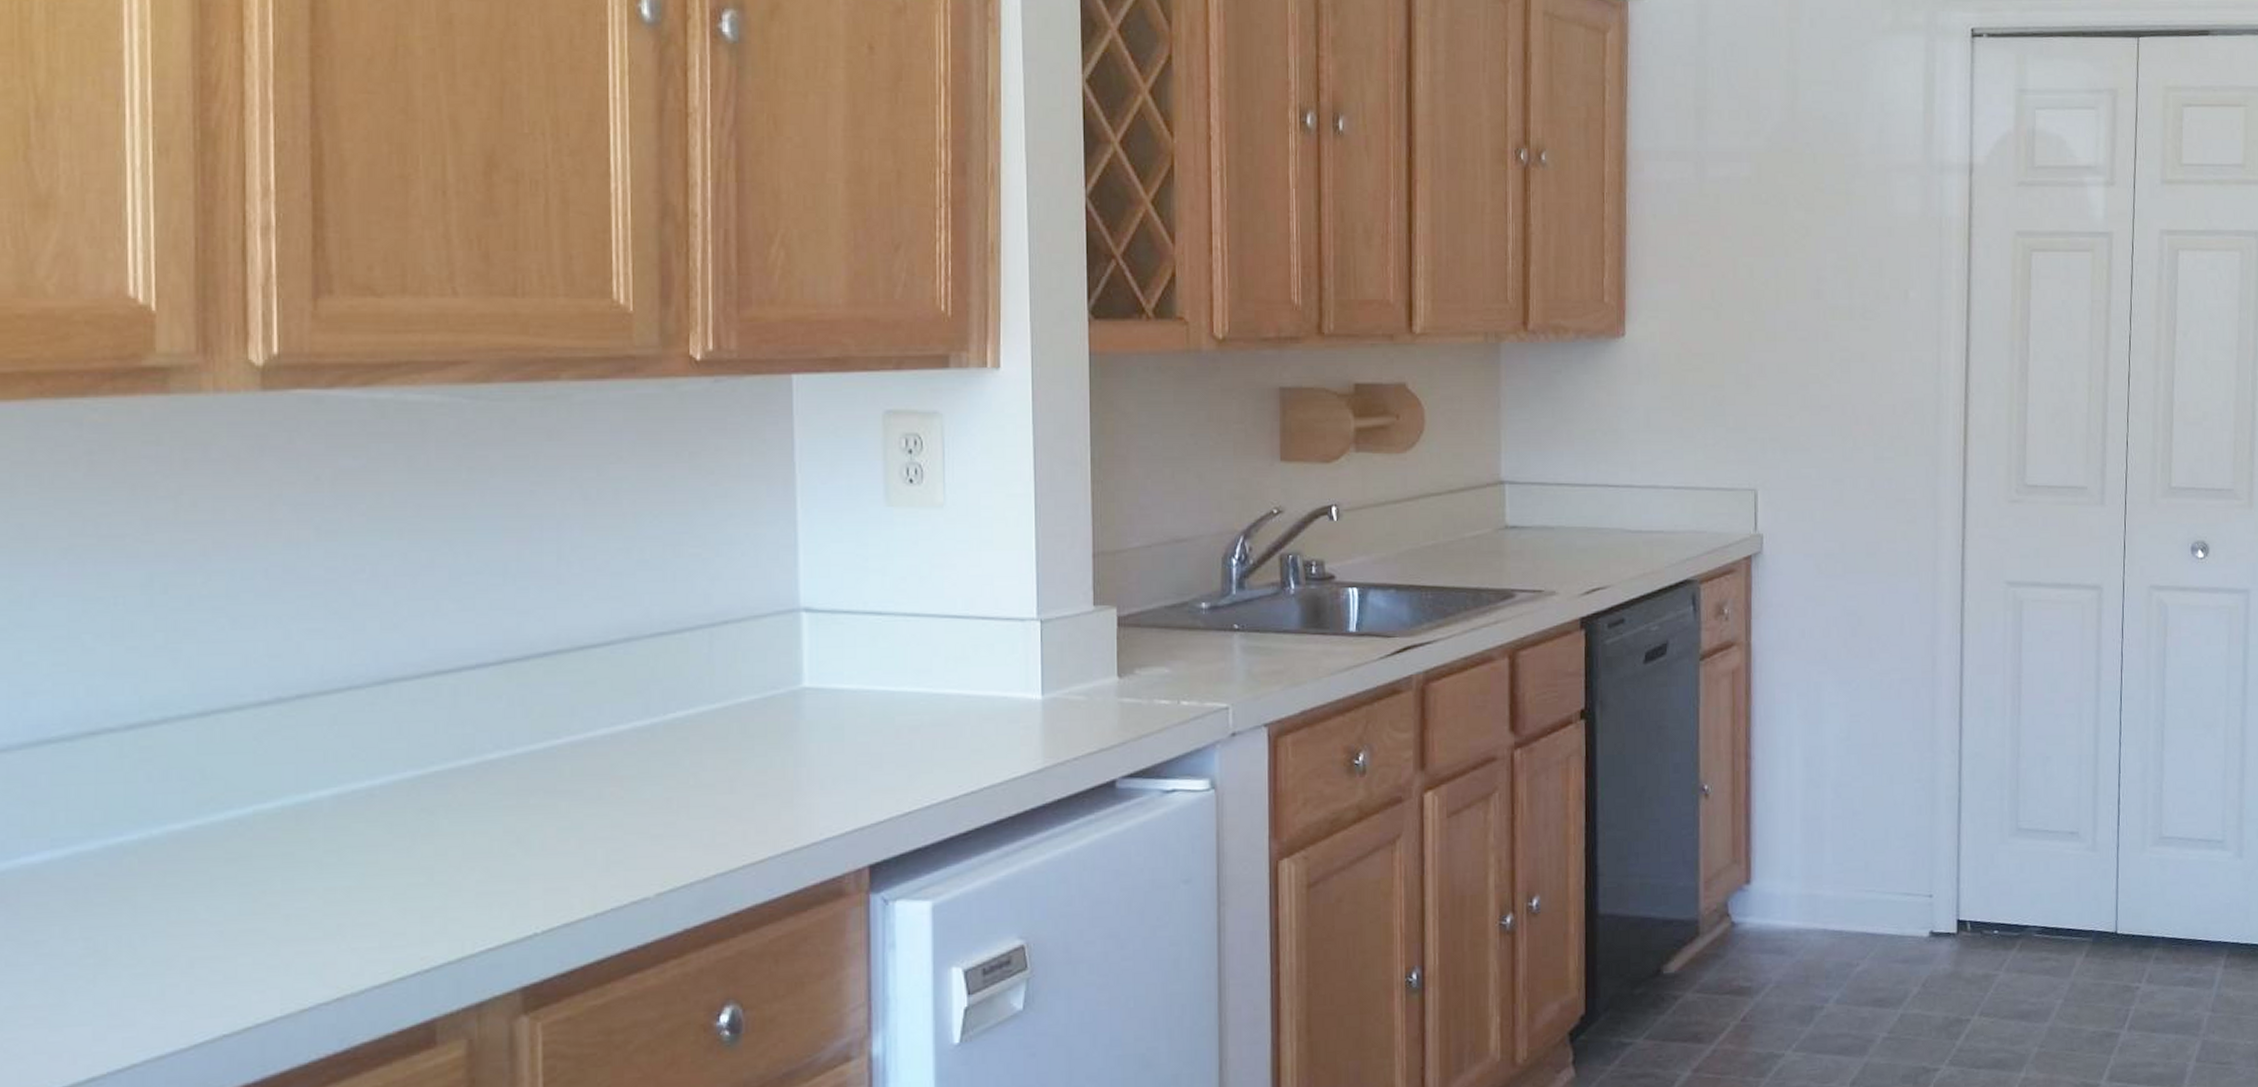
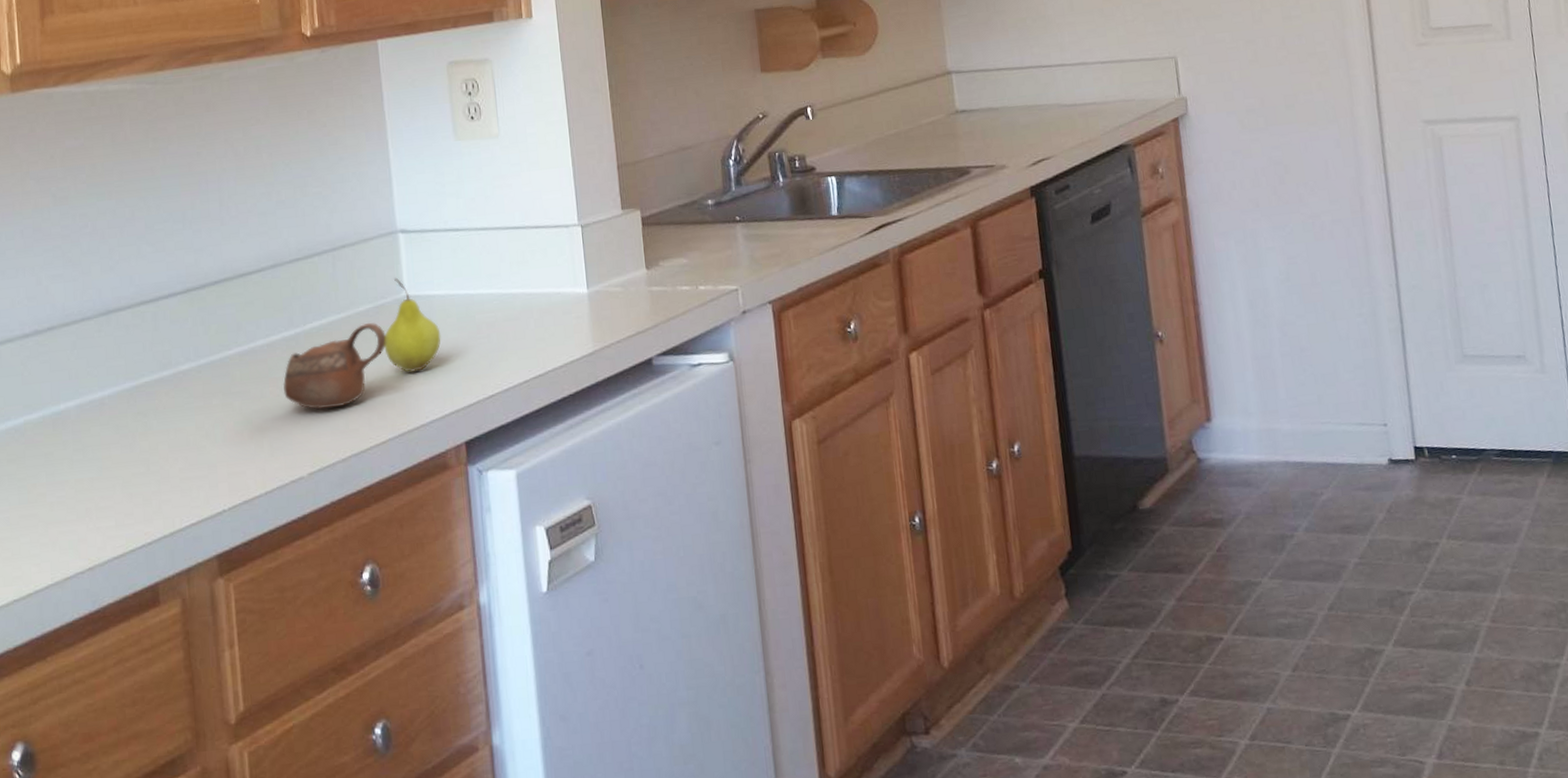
cup: none [630,716,774,818] -> present [283,322,386,410]
fruit: none [771,664,848,781] -> present [384,277,441,373]

